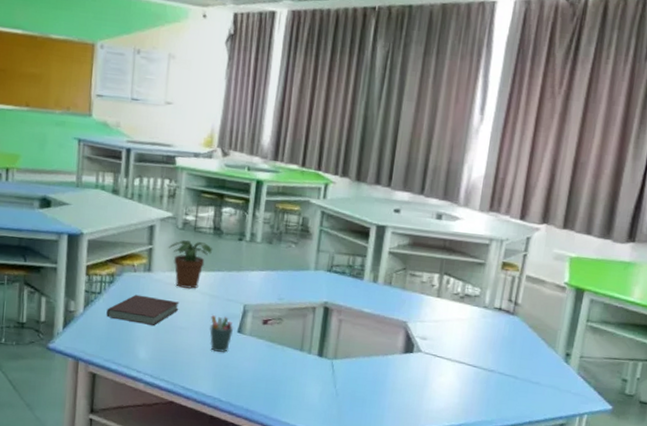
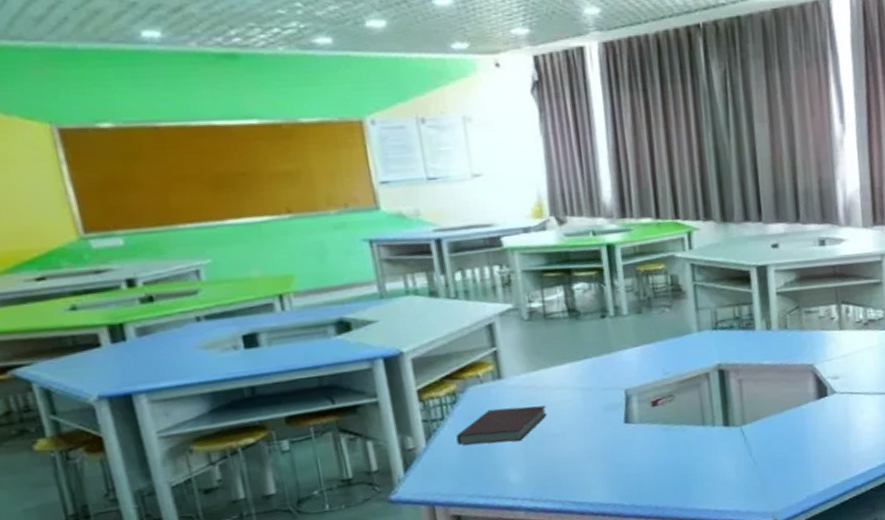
potted plant: present [168,240,212,289] -> none [516,329,572,389]
pen holder: present [209,315,234,352] -> none [588,408,620,452]

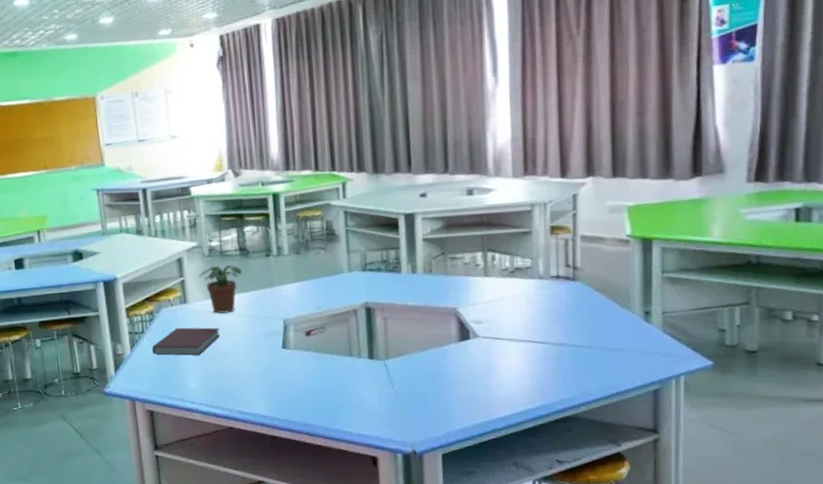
potted plant: none [516,329,572,389] -> present [199,264,242,314]

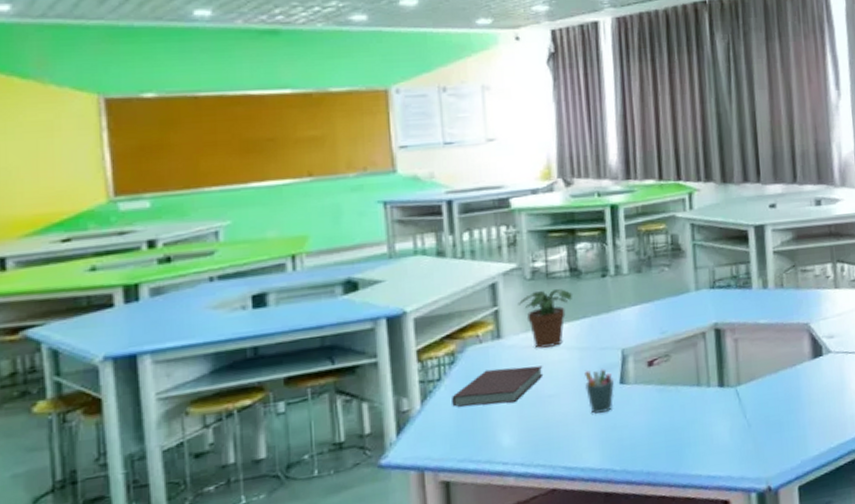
pen holder: none [253,334,278,371] -> present [584,369,615,414]

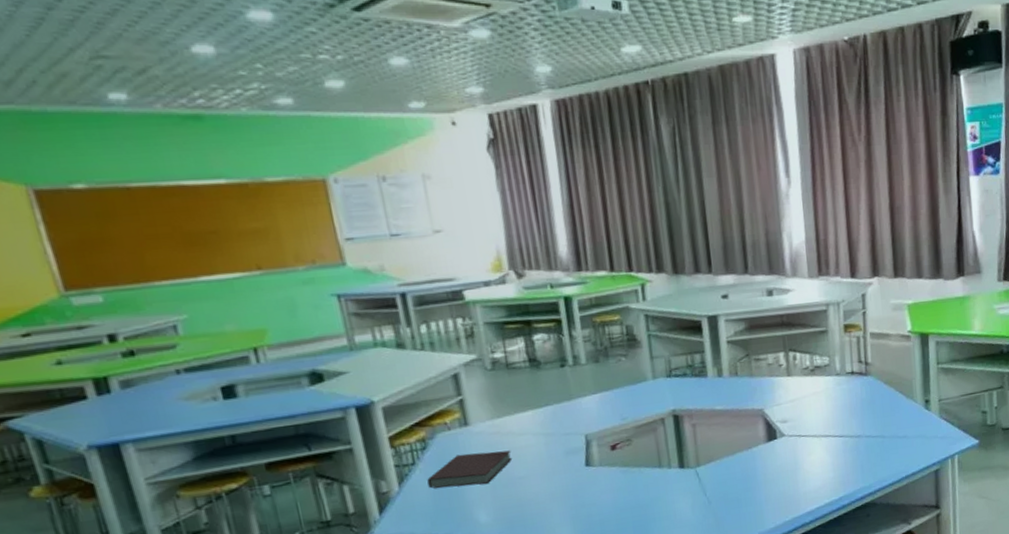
potted plant: present [517,288,572,348] -> none [481,378,534,435]
pen holder: present [584,369,615,414] -> none [551,453,581,493]

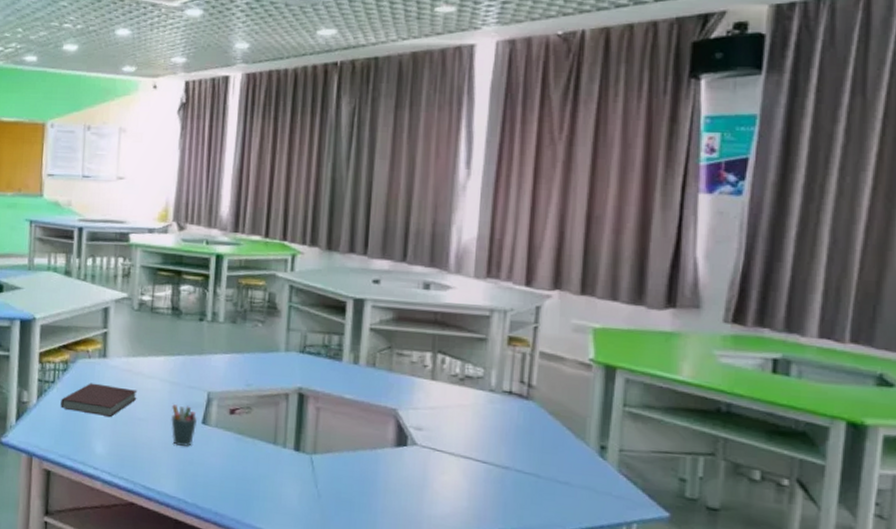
pen holder: none [551,453,581,493] -> present [171,404,198,447]

